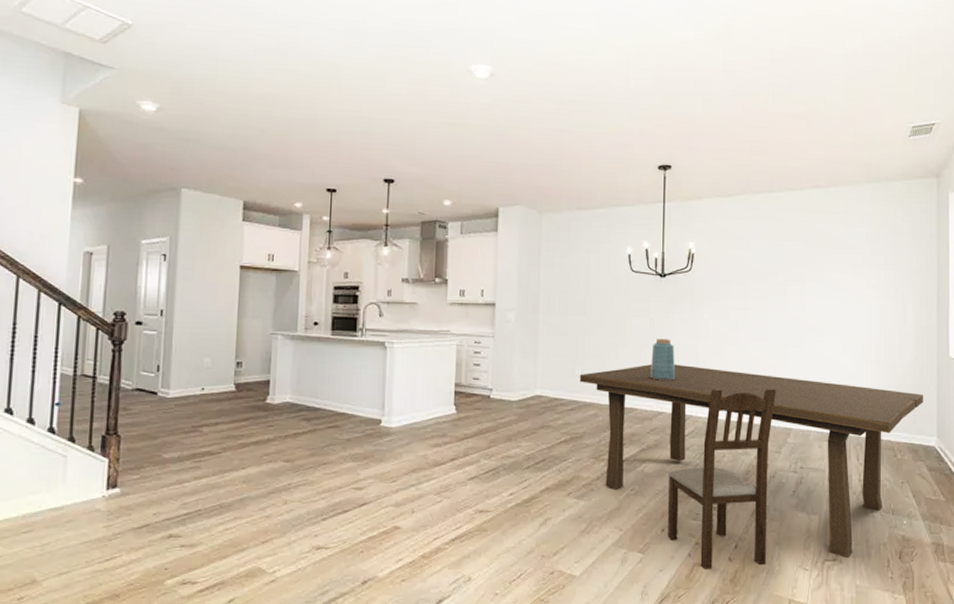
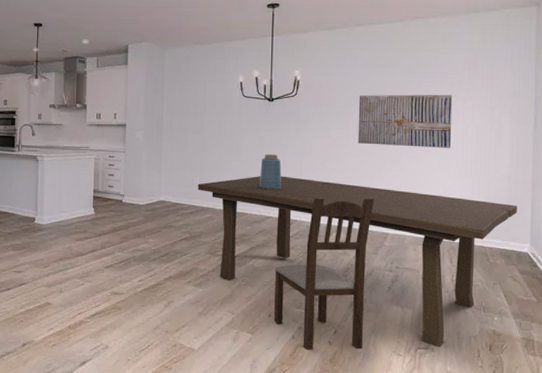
wall art: none [758,271,856,331] -> present [357,94,453,148]

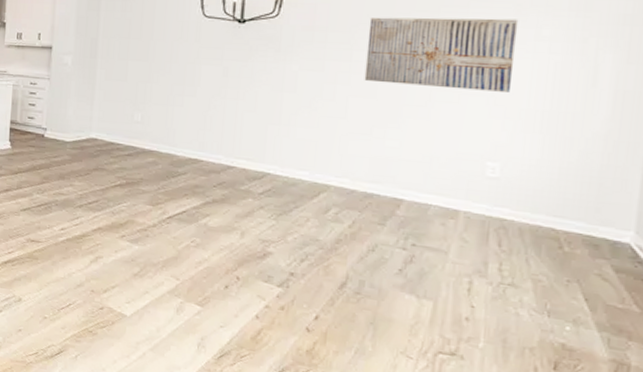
dining table: present [197,176,517,348] -> none [138,115,617,356]
vase: present [259,154,282,190] -> none [220,89,252,134]
chair: present [274,198,374,351] -> none [232,147,384,344]

